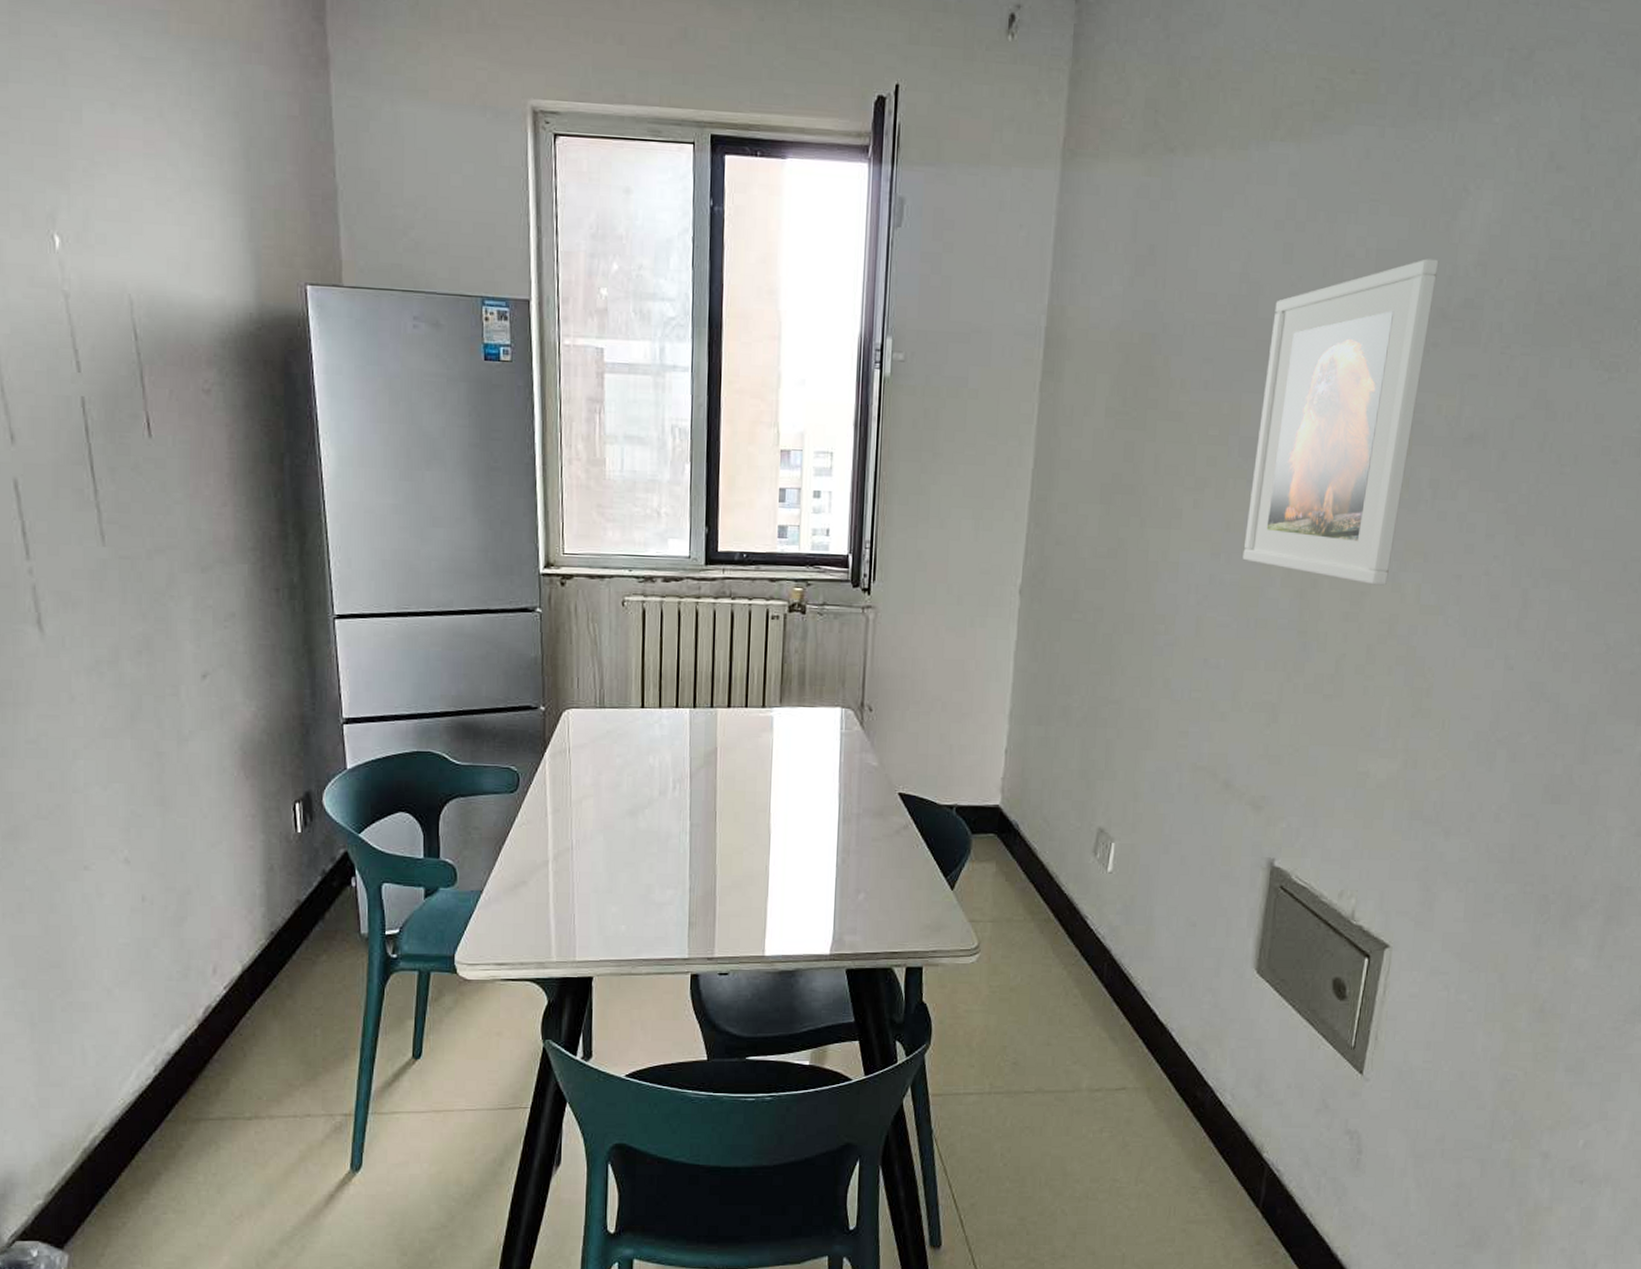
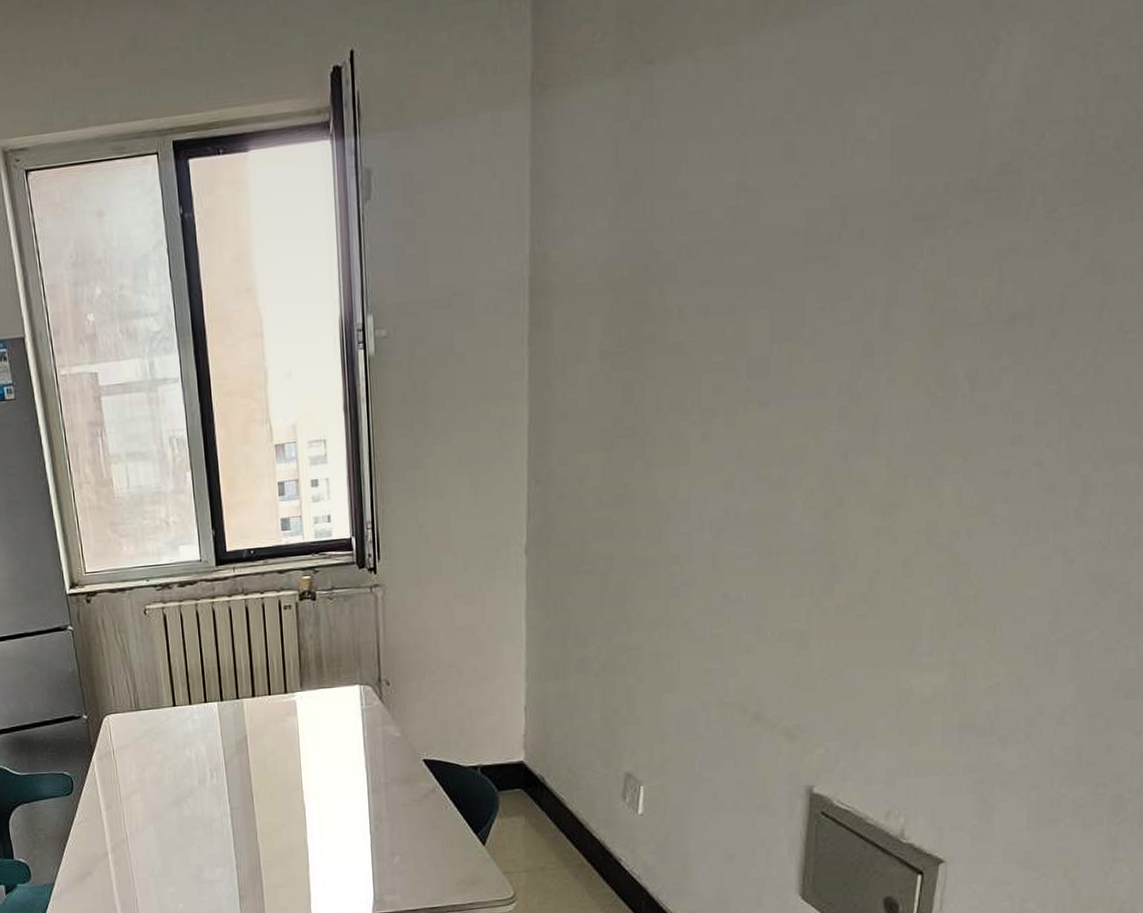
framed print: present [1242,258,1439,586] -> none [759,125,967,495]

